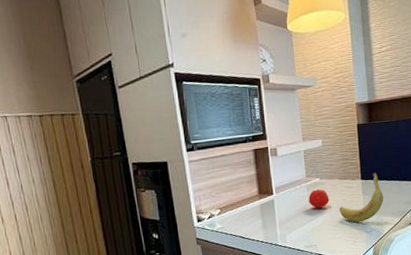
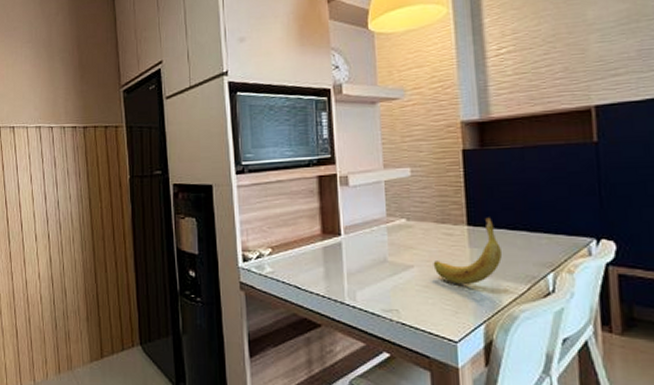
apple: present [308,188,330,208] -> none [389,232,419,259]

